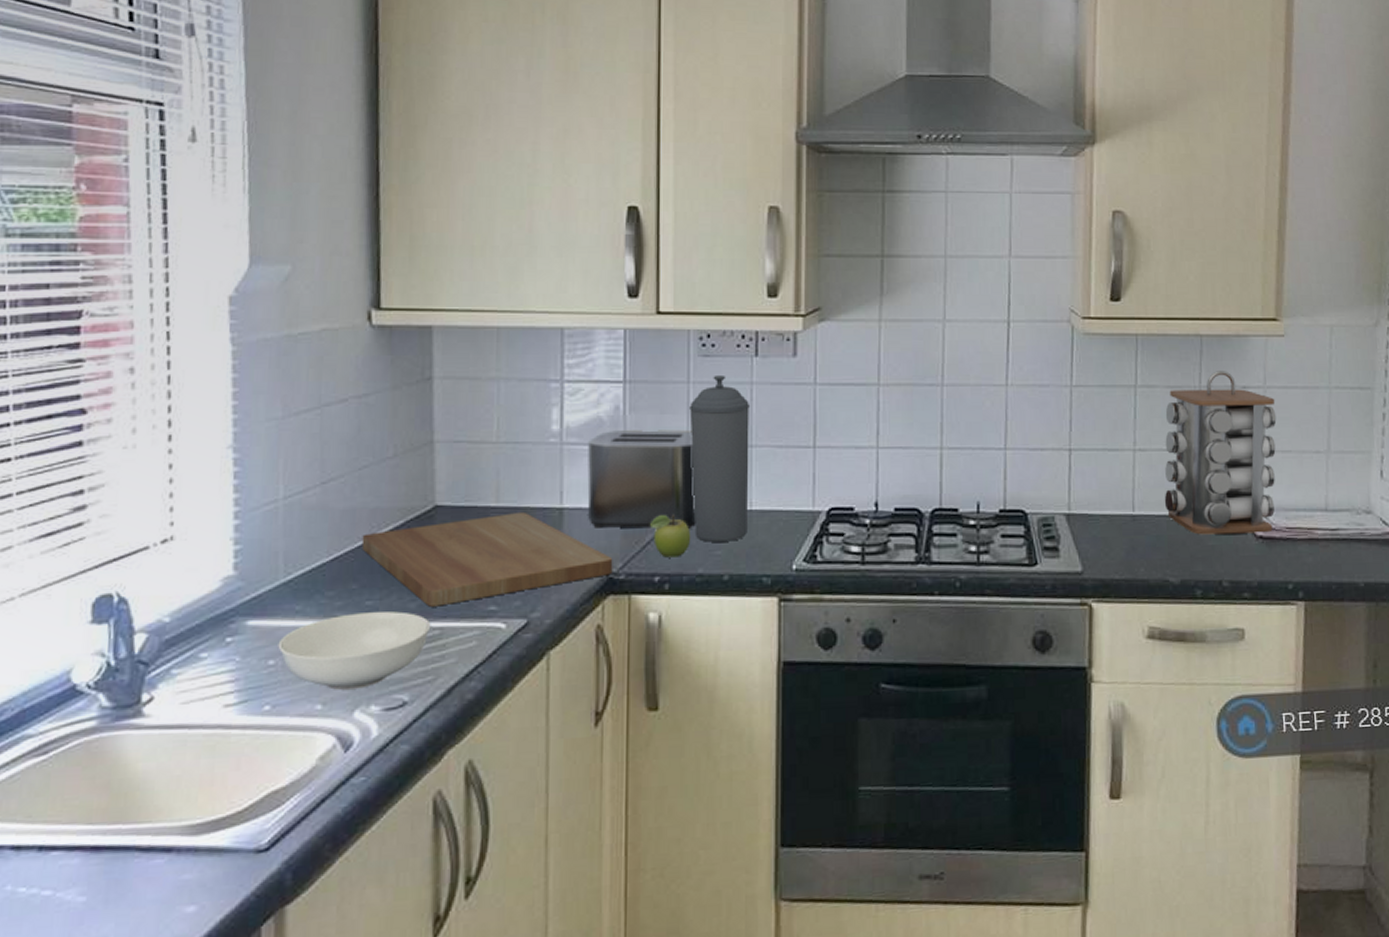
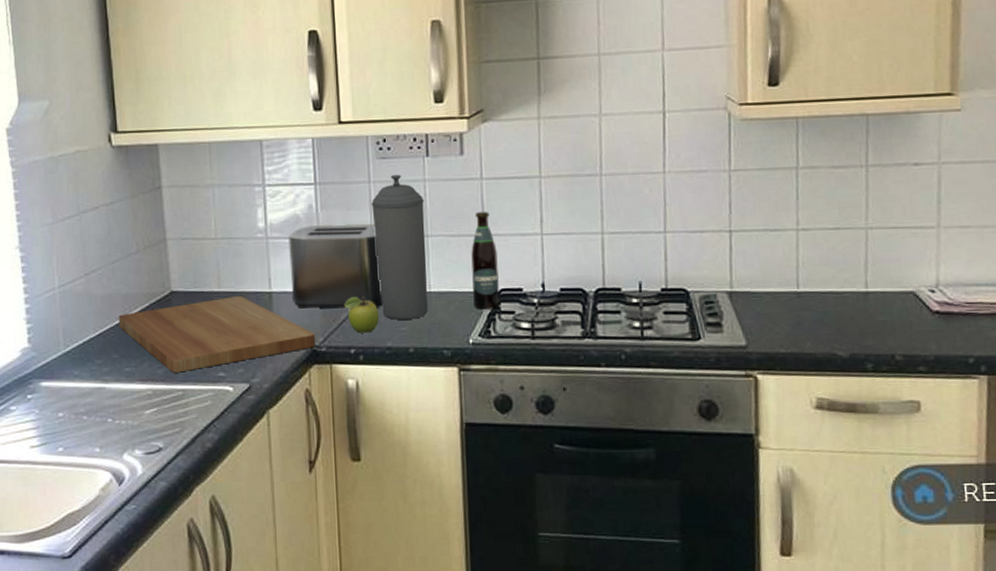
bowl: present [278,611,431,690] -> none [64,376,176,437]
bottle: none [799,420,829,531] -> present [471,211,500,310]
spice rack: present [1164,371,1277,536] -> none [829,149,953,311]

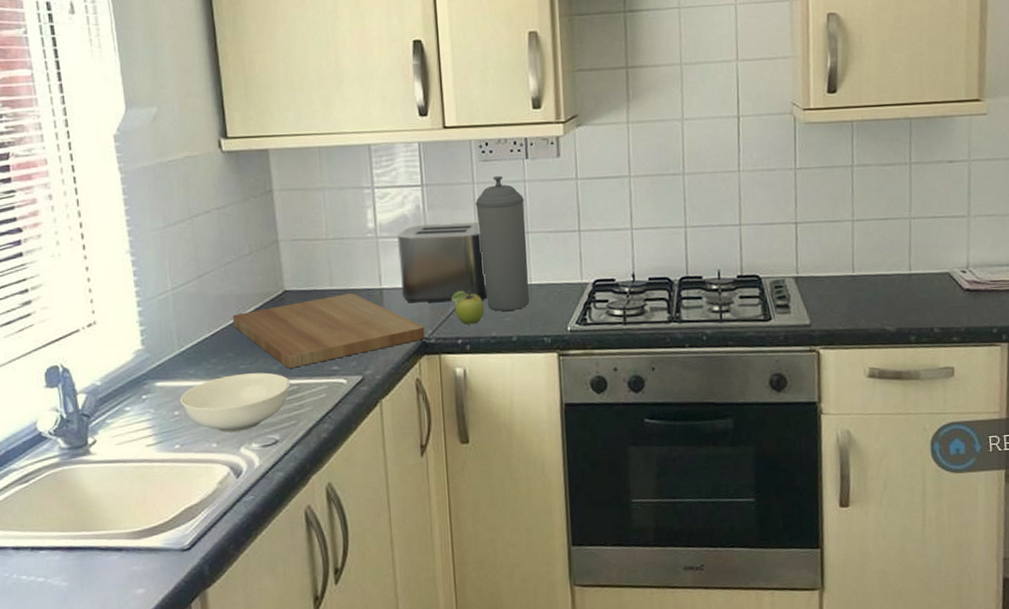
bowl: none [64,376,176,437] -> present [180,372,291,432]
bottle: present [471,211,500,310] -> none [568,208,595,300]

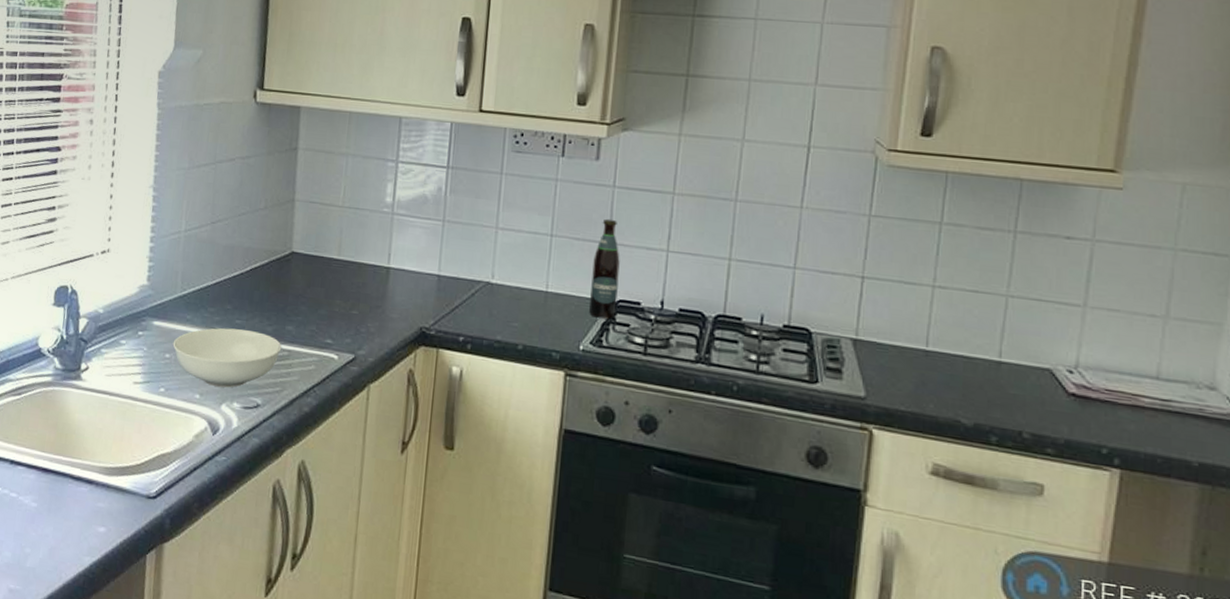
cutting board: present [232,293,425,368] -> none [236,266,427,333]
toaster: present [397,221,488,303] -> none [408,208,501,300]
fruit: present [451,290,485,325] -> none [460,285,493,323]
canister: present [475,175,529,311] -> none [496,169,554,317]
bottle: none [568,208,595,300] -> present [589,218,620,319]

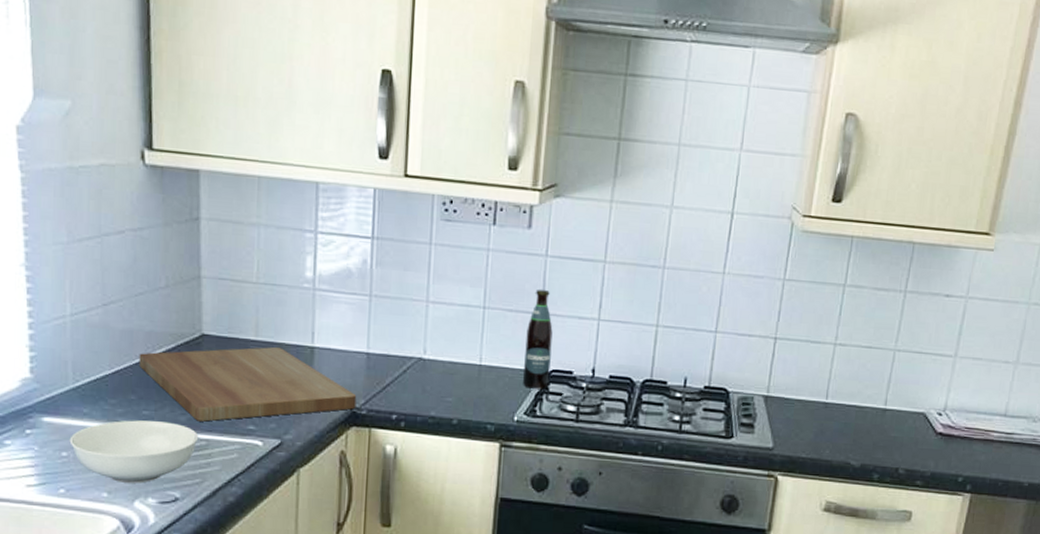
cutting board: none [236,266,427,333] -> present [138,347,357,422]

